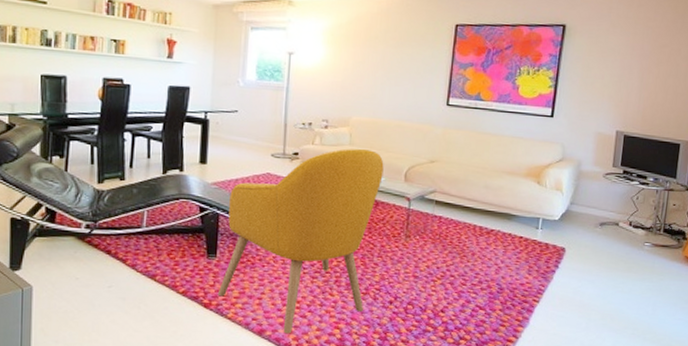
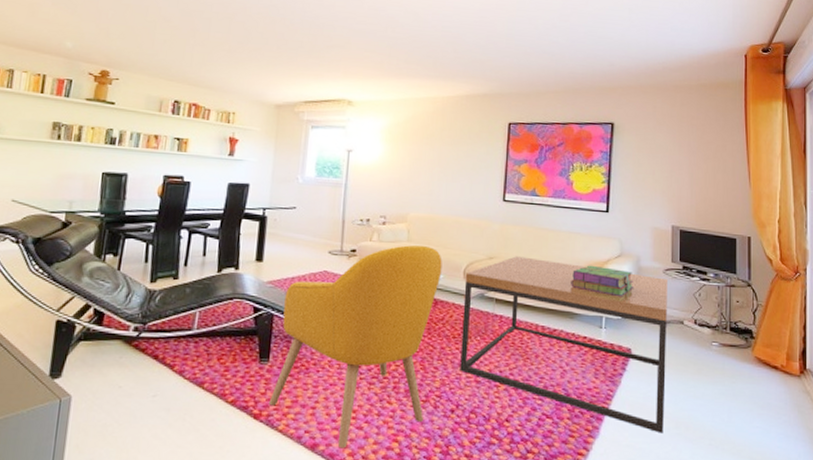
coffee table: none [399,160,607,324] -> present [460,256,667,434]
stack of books: none [510,169,573,200] -> present [571,265,633,297]

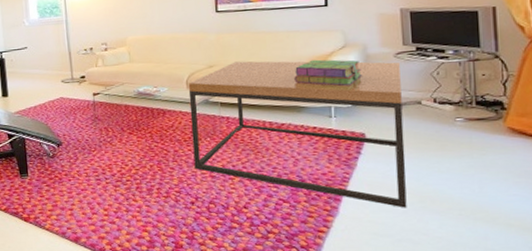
armchair: present [268,245,442,449] -> none [31,63,167,240]

